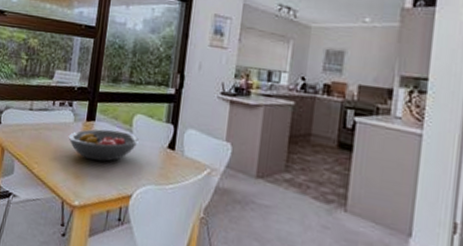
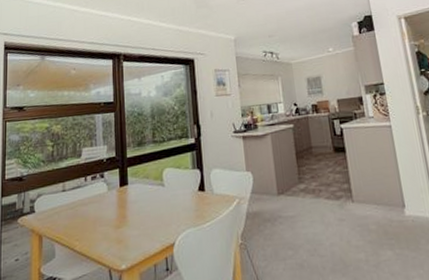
fruit bowl: present [68,129,139,162] -> none [105,187,171,222]

